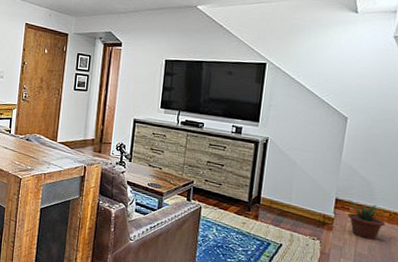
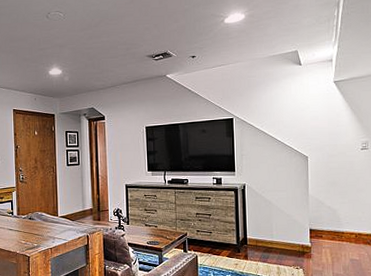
potted plant: present [347,199,392,240] -> none [319,228,357,261]

